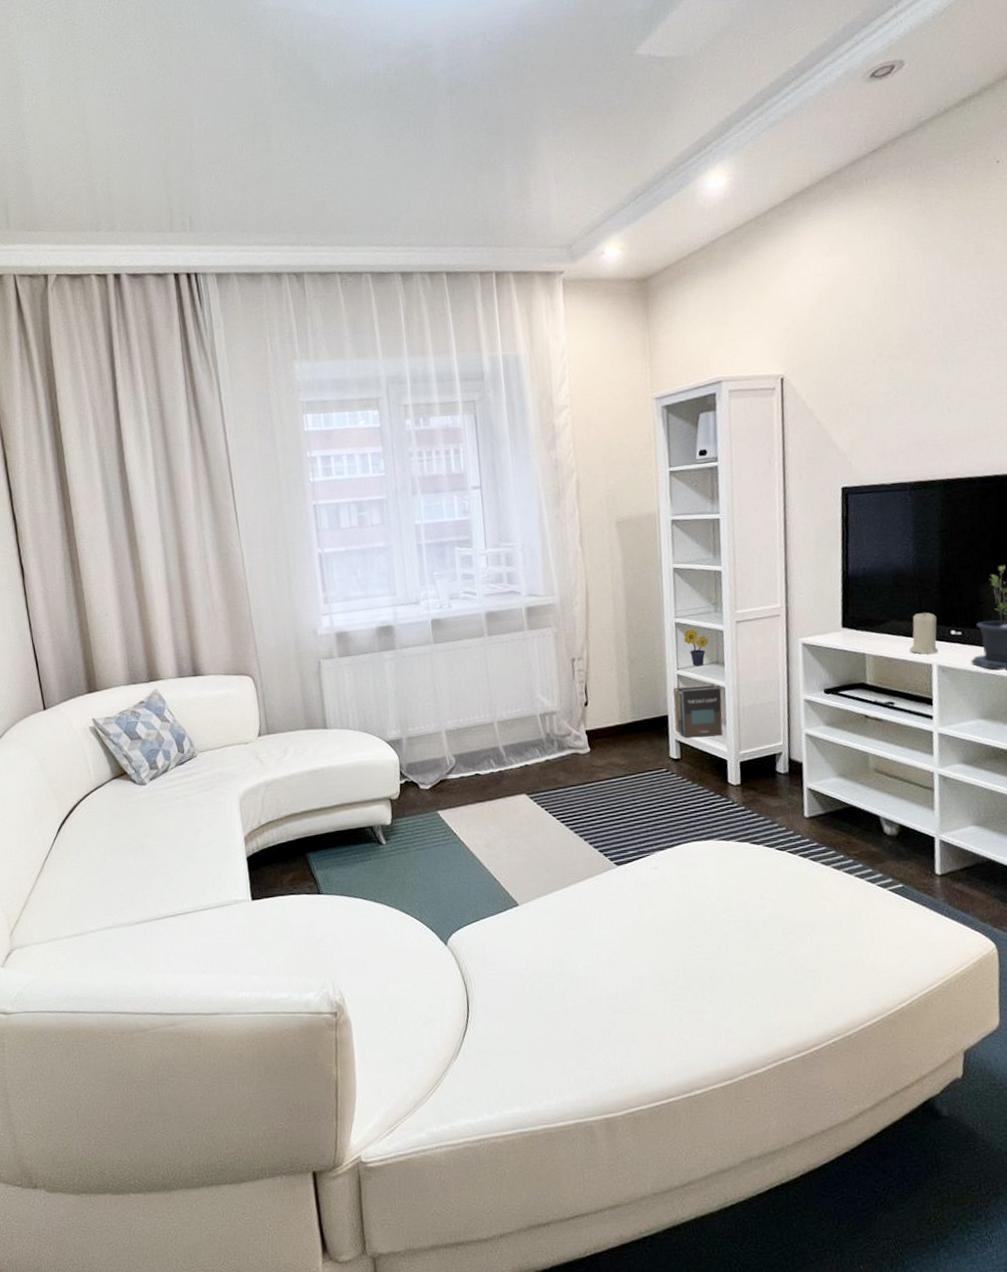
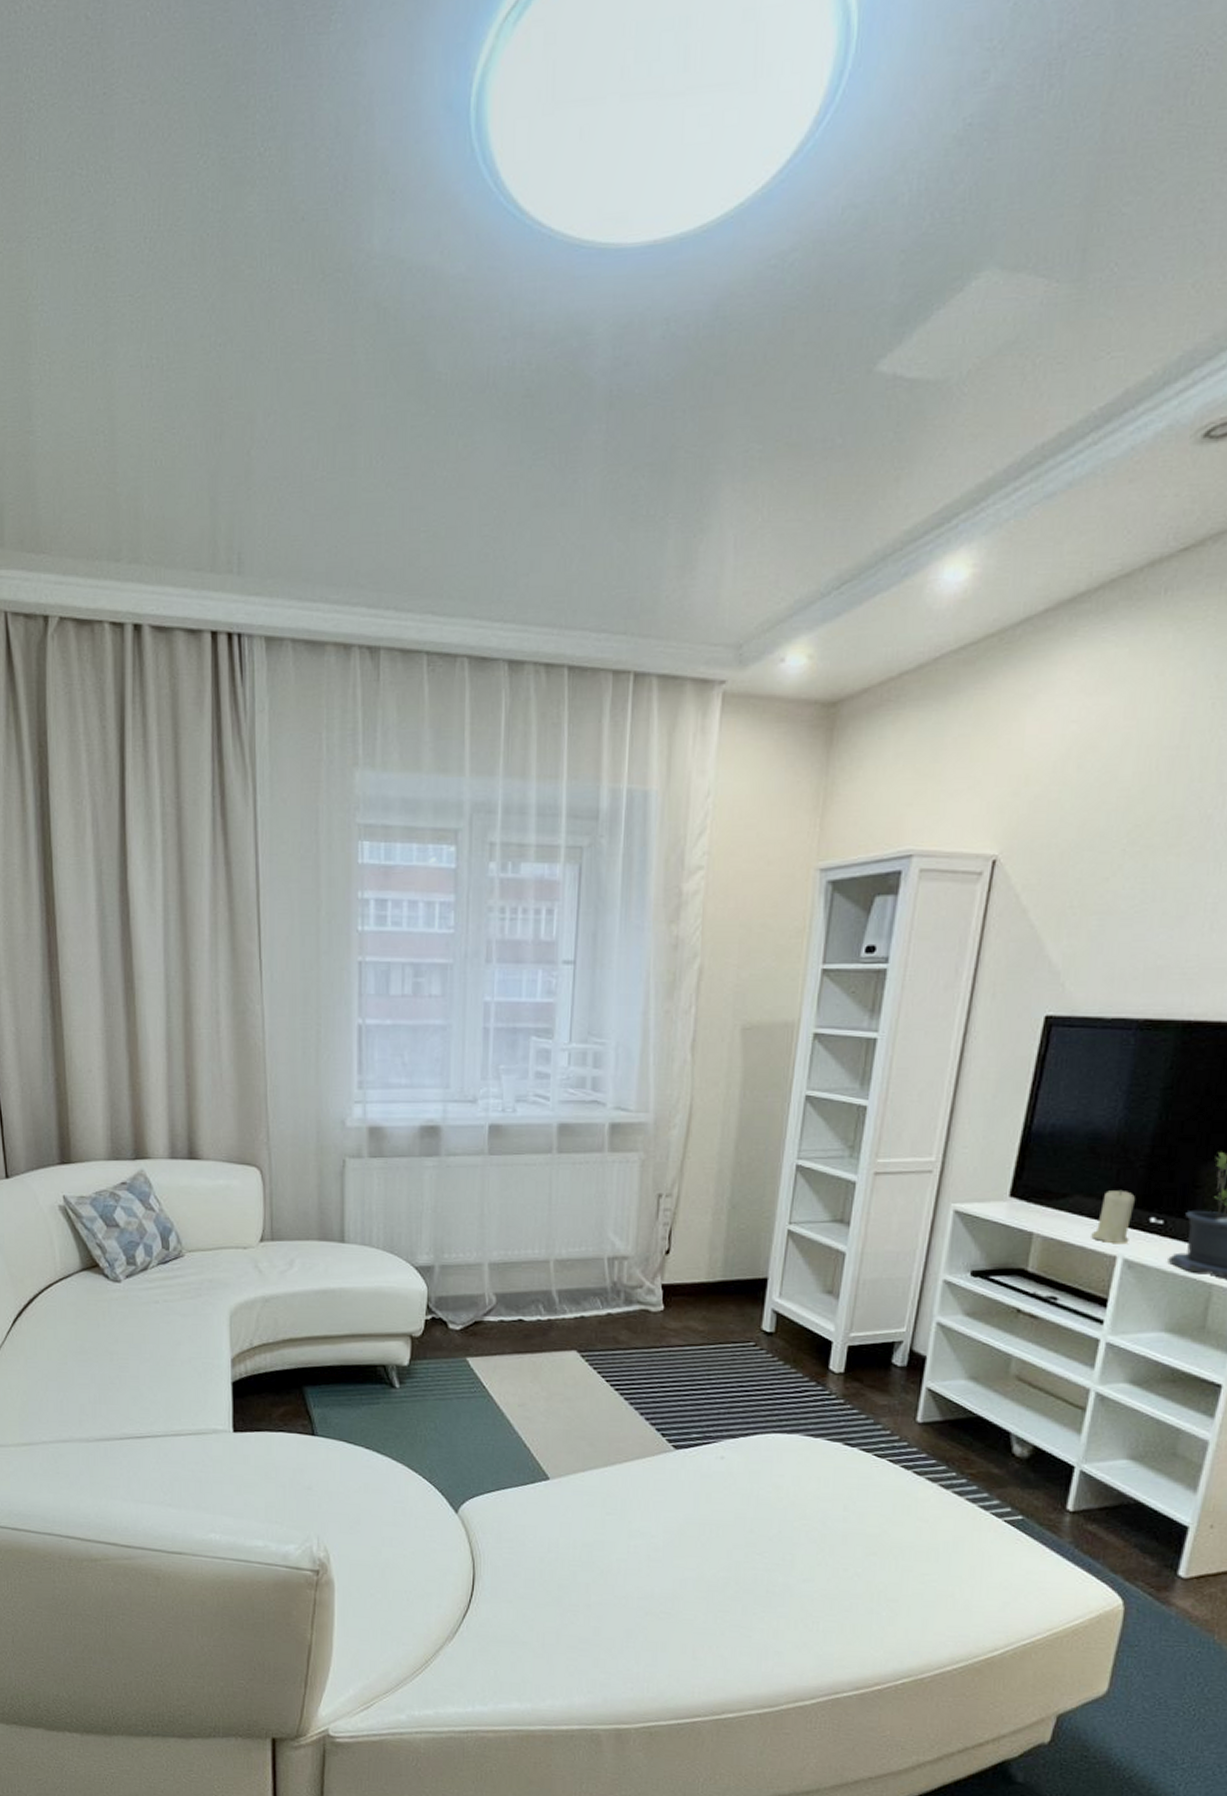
books: present [673,684,723,739] -> none [774,1245,840,1311]
potted flower: present [683,629,708,666] -> none [803,1175,835,1223]

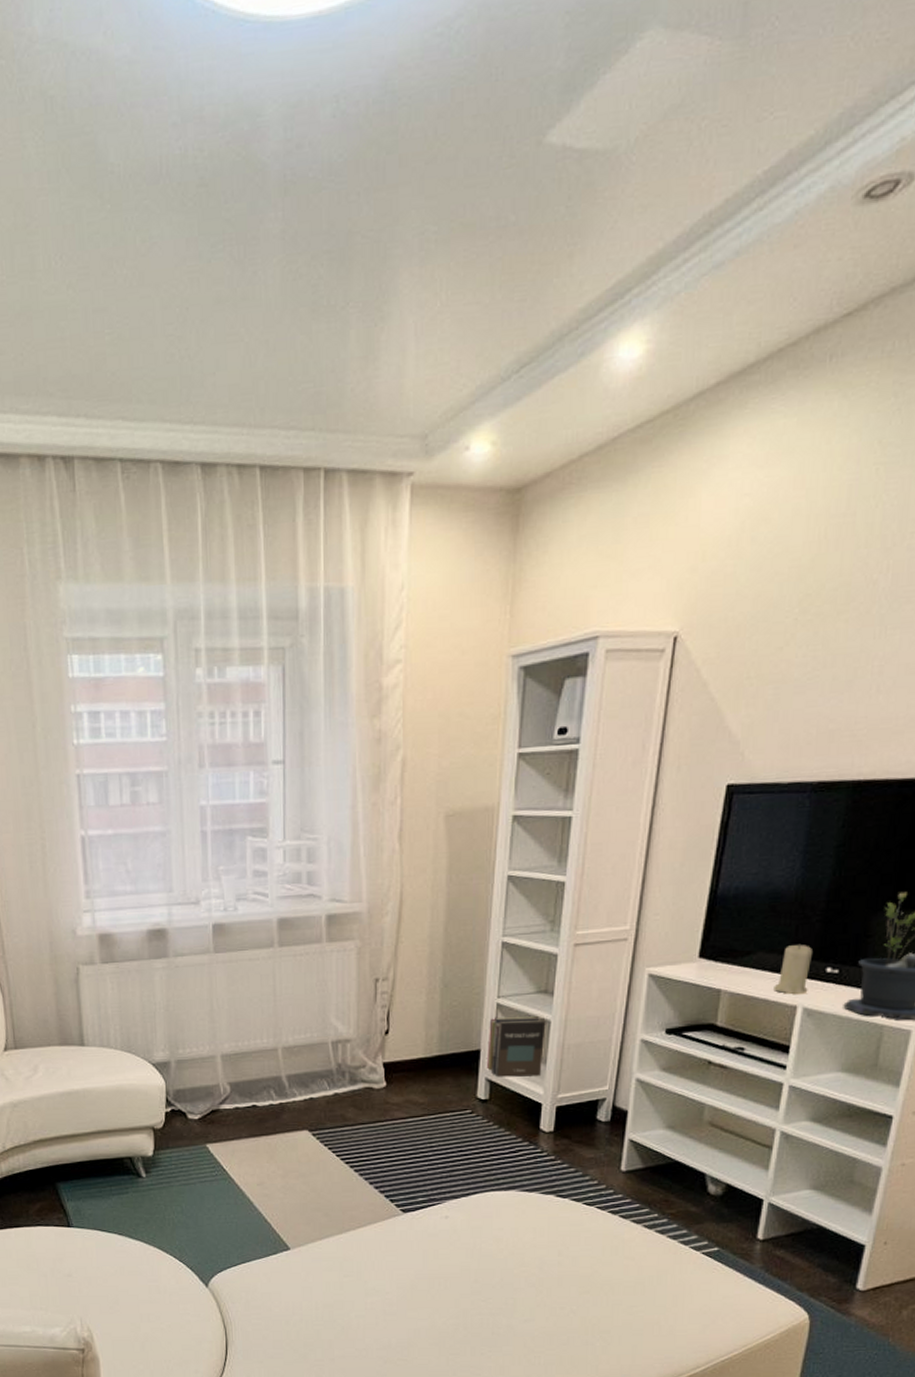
books: none [774,1245,840,1311] -> present [487,1016,546,1077]

